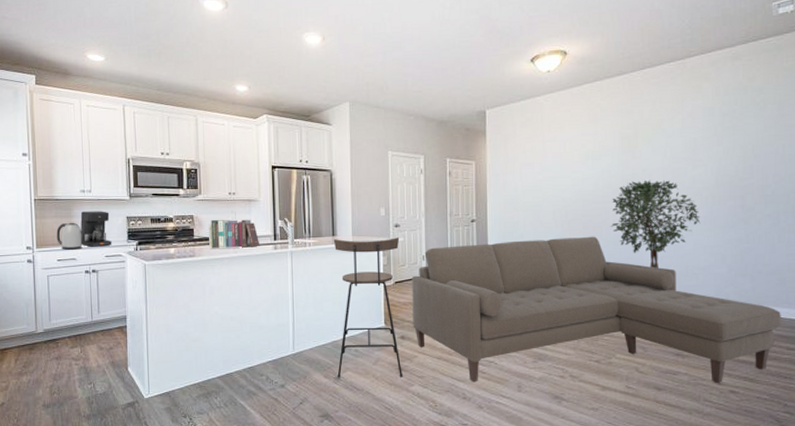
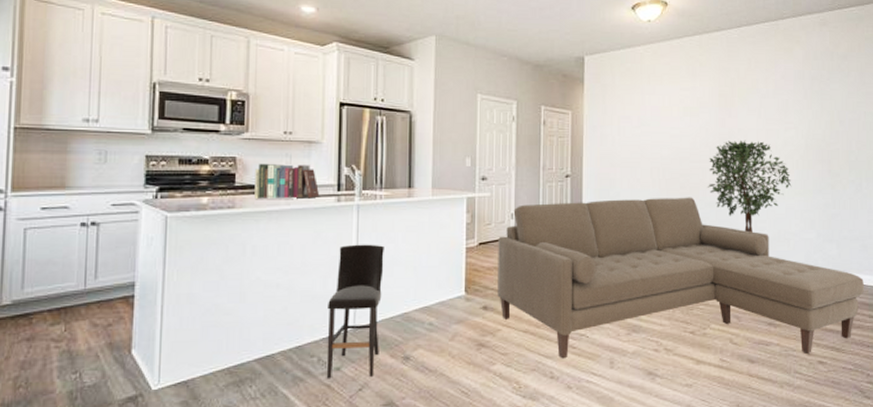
kettle: present [56,222,83,250] -> none [42,159,81,195]
coffee maker: present [80,211,112,247] -> none [78,146,122,192]
bar stool: none [271,284,315,393] -> present [326,244,384,378]
bar stool: present [333,238,404,378] -> none [406,191,486,358]

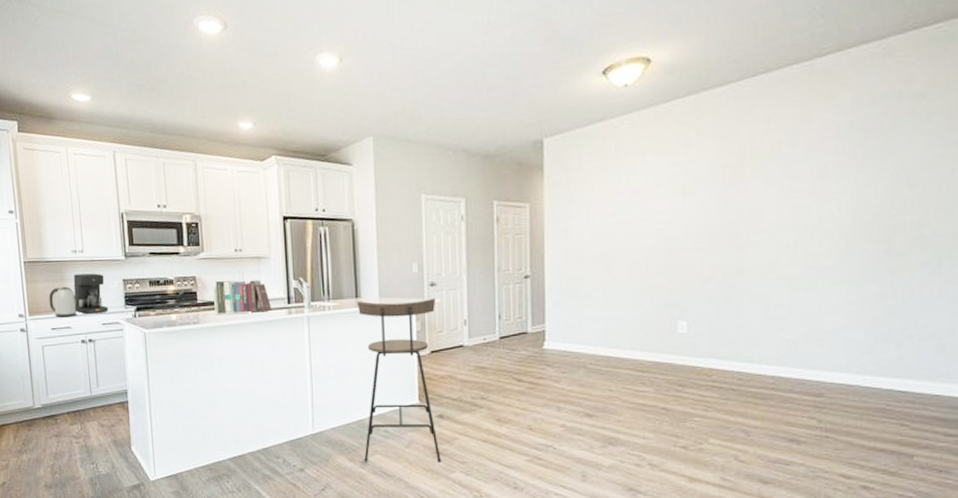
kettle: none [42,159,81,195] -> present [49,286,77,318]
coffee maker: none [78,146,122,192] -> present [73,273,108,314]
bar stool: present [326,244,384,378] -> none [288,354,338,478]
bar stool: none [406,191,486,358] -> present [356,298,442,463]
sofa: present [497,197,864,359] -> none [451,293,938,476]
potted tree: present [708,140,792,233] -> none [706,220,829,333]

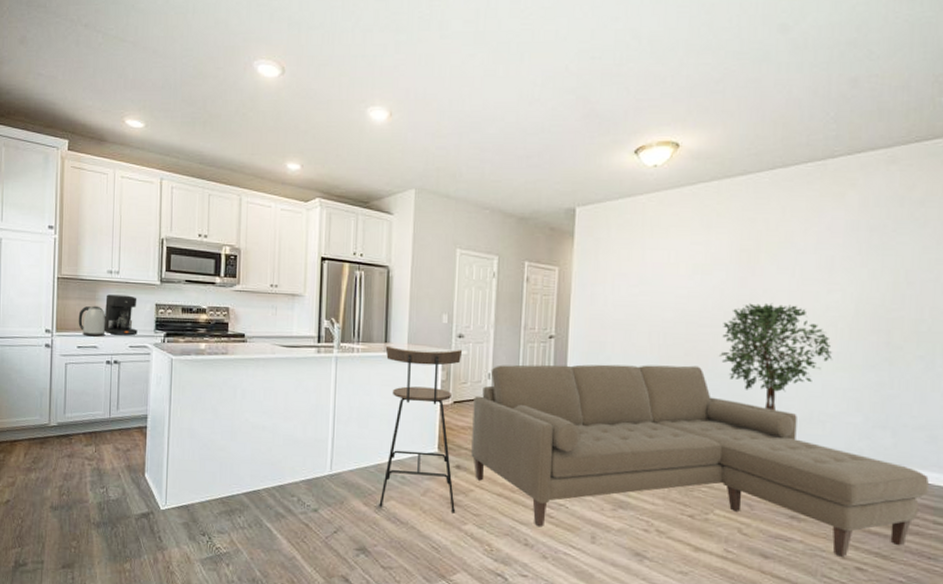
books: present [213,280,272,314] -> none [244,315,302,349]
sofa: none [451,293,938,476] -> present [471,364,929,557]
potted tree: none [706,220,829,333] -> present [720,302,833,411]

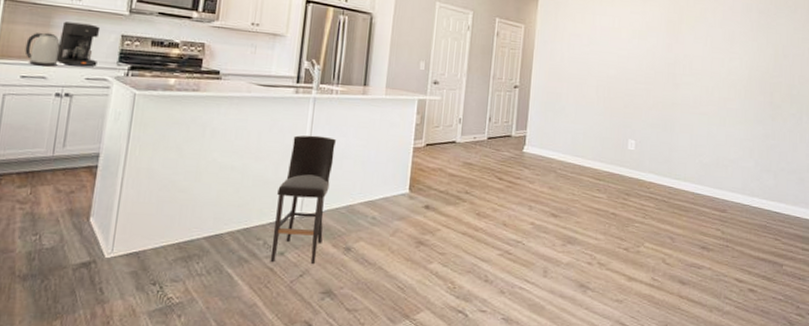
bar stool: none [305,394,360,521] -> present [270,135,336,264]
bar stool: present [379,345,463,513] -> none [348,88,437,253]
sofa: present [471,364,929,557] -> none [440,110,799,280]
potted tree: present [720,302,833,411] -> none [651,65,733,157]

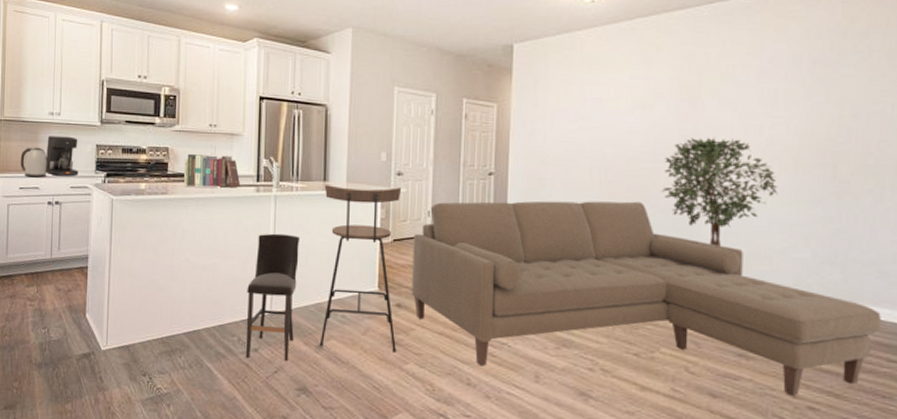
books: none [218,52,280,88] -> present [184,154,241,188]
bar stool: none [348,88,437,253] -> present [319,184,402,353]
sofa: none [440,110,799,280] -> present [412,200,881,396]
potted tree: none [651,65,733,157] -> present [662,137,778,247]

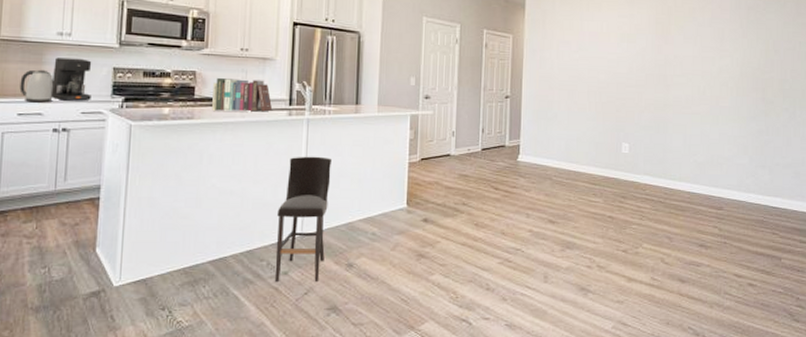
bar stool: present [319,184,402,353] -> none [350,107,429,265]
sofa: present [412,200,881,396] -> none [437,120,795,275]
potted tree: present [662,137,778,247] -> none [643,66,726,156]

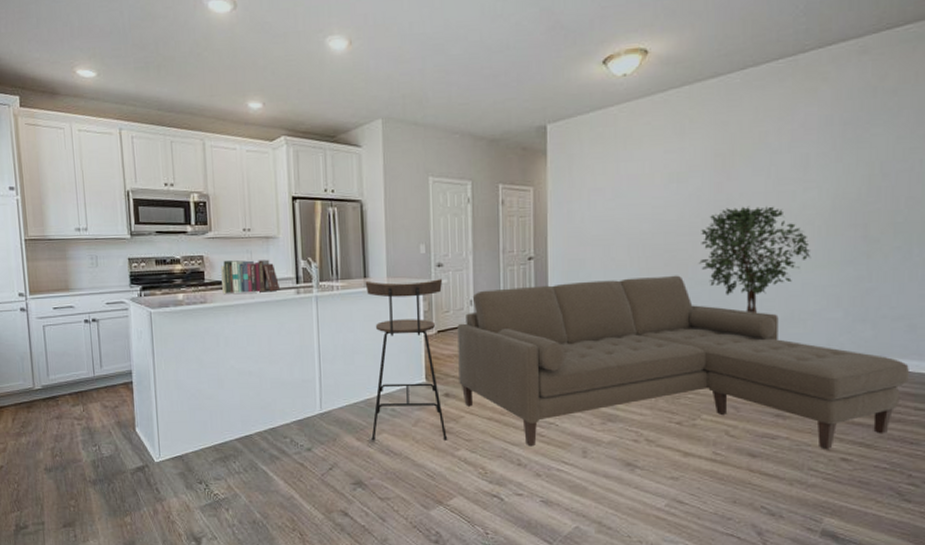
kettle: present [19,69,54,103] -> none [50,265,80,297]
coffee maker: present [52,57,92,101] -> none [76,251,113,293]
bar stool: present [274,156,331,281] -> none [295,333,346,457]
bar stool: none [350,107,429,265] -> present [365,279,448,441]
sofa: none [437,120,795,275] -> present [457,275,909,449]
potted tree: none [643,66,726,156] -> present [699,206,811,313]

